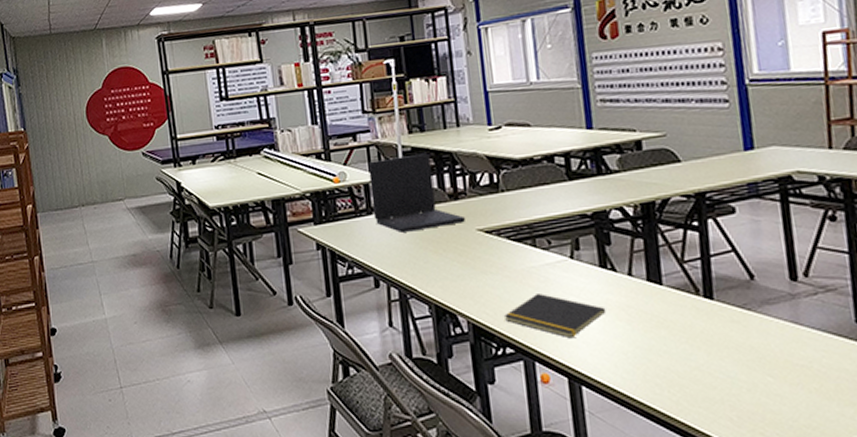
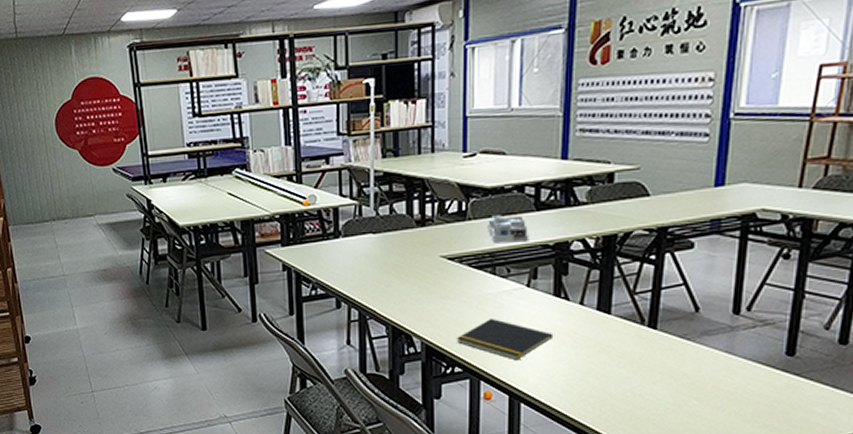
laptop: present [368,153,466,233] -> none [339,178,431,257]
desk organizer: none [521,185,566,215] -> present [488,215,529,243]

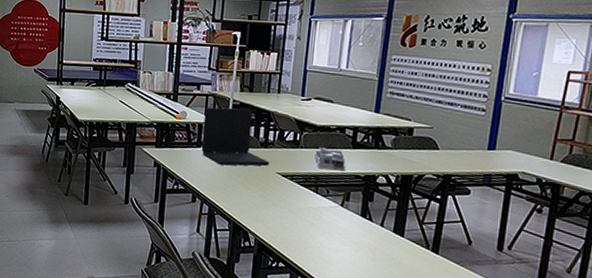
laptop: none [339,178,431,257] -> present [201,107,270,166]
notepad: present [456,319,554,361] -> none [282,227,359,264]

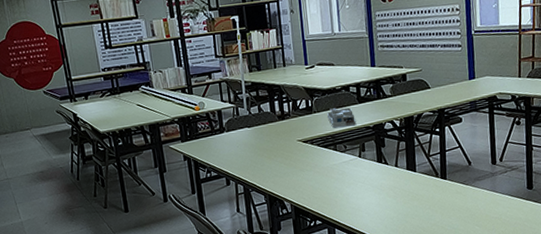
laptop: present [201,107,270,166] -> none [220,86,290,145]

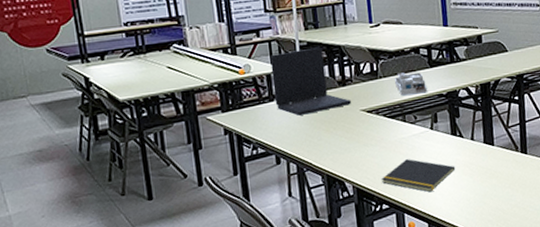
laptop: none [220,86,290,145] -> present [270,47,352,116]
notepad: none [314,182,381,212] -> present [380,159,456,193]

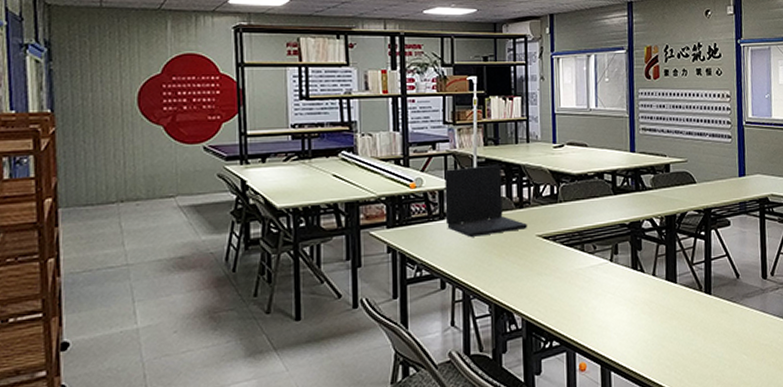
notepad: present [380,159,456,193] -> none [552,292,634,331]
desk organizer: present [395,72,428,96] -> none [576,198,610,223]

